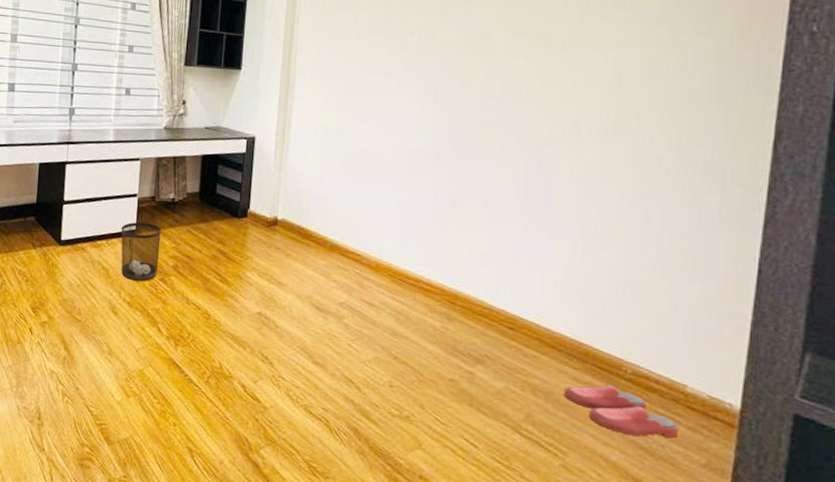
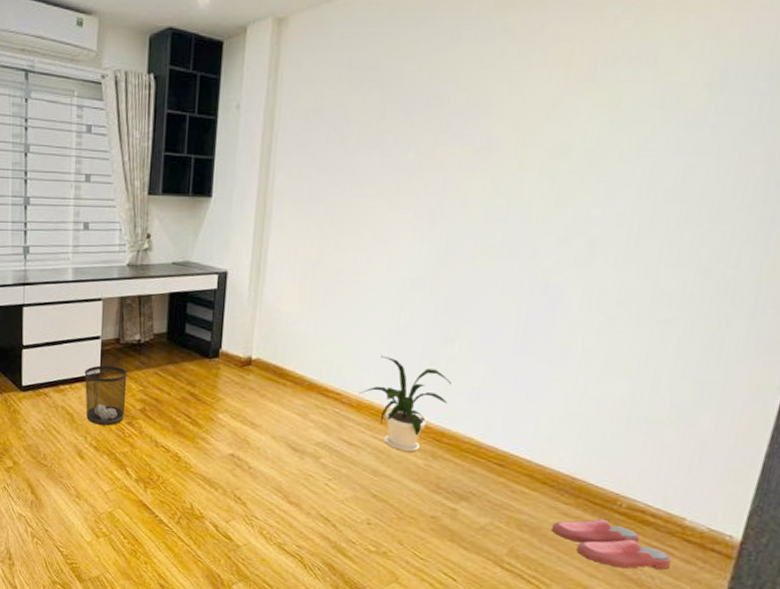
house plant: none [377,219,461,314] -> present [358,355,451,452]

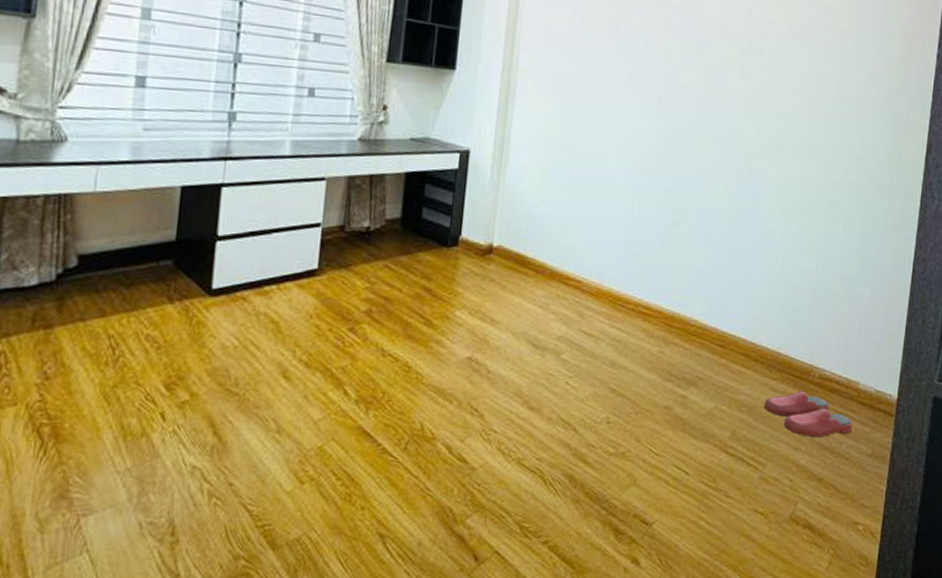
waste bin: present [84,365,127,426] -> none [297,258,352,334]
house plant: present [358,355,451,452] -> none [597,239,679,339]

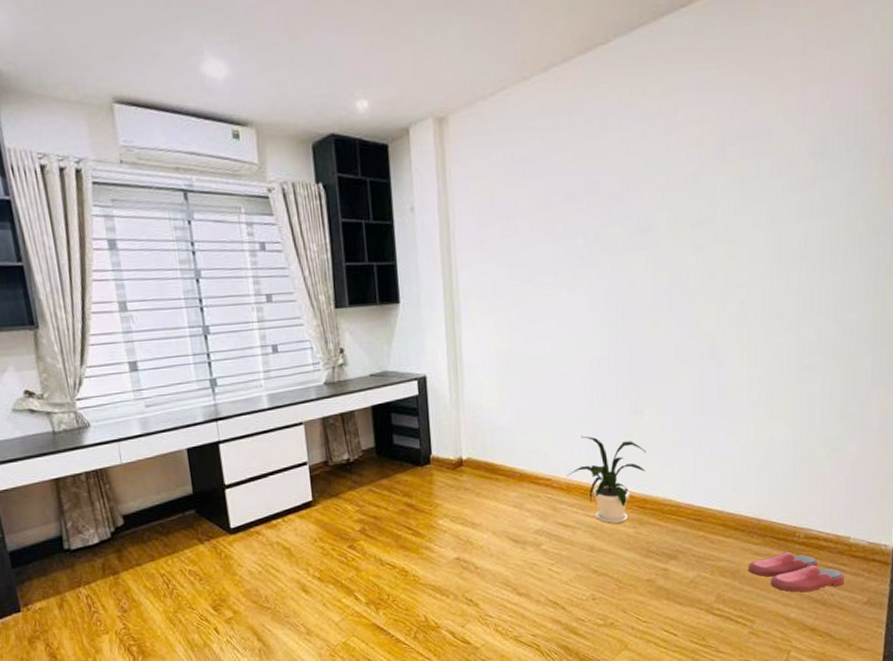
house plant: none [597,239,679,339] -> present [566,435,646,524]

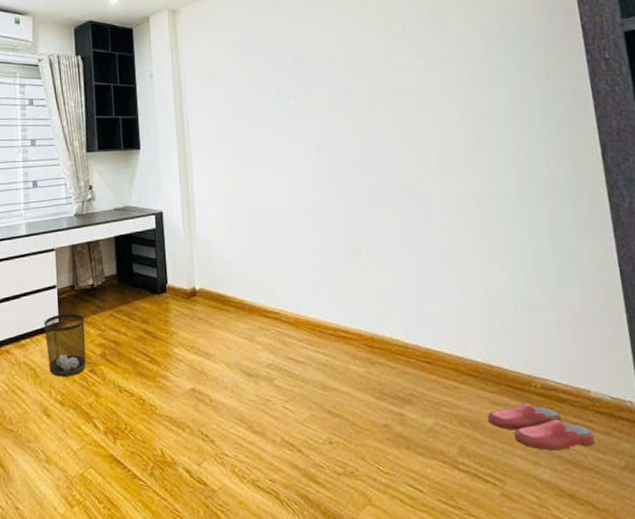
waste bin: none [296,490,344,554] -> present [44,313,86,377]
house plant: present [566,435,646,524] -> none [293,272,369,362]

